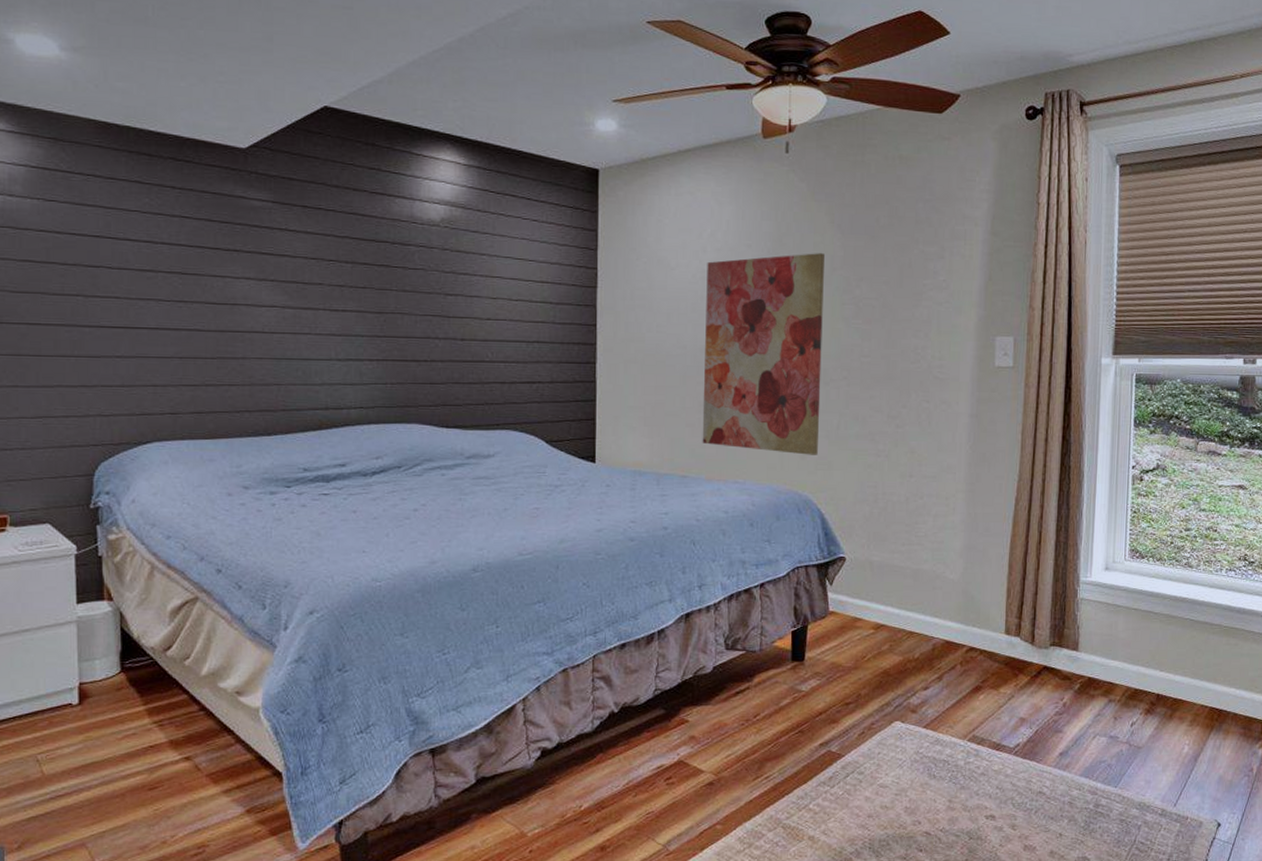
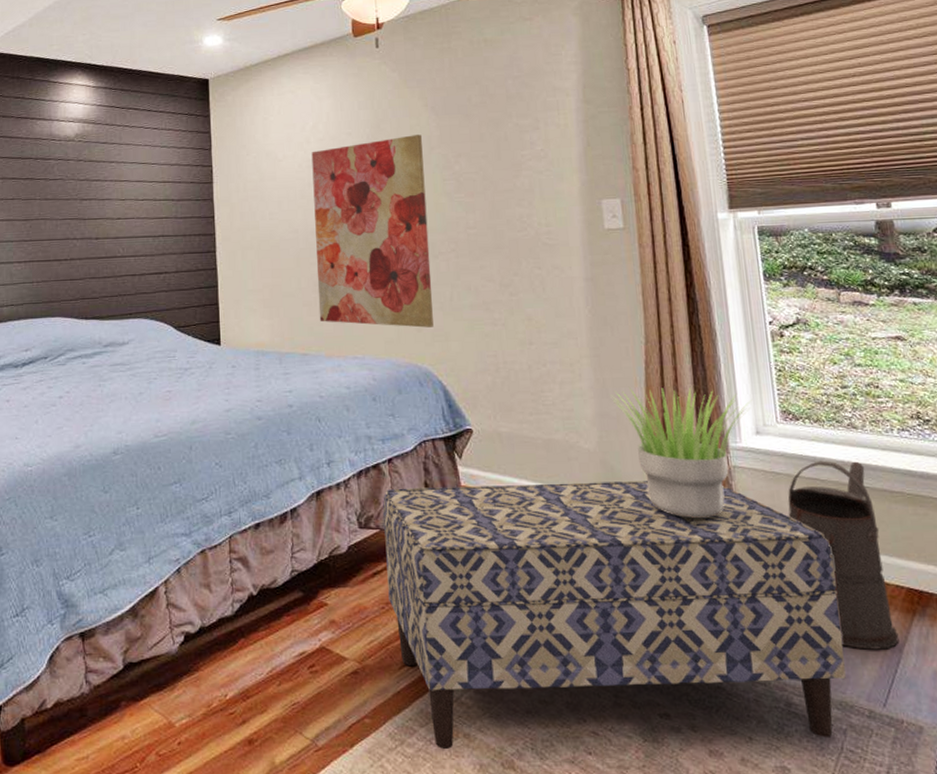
bench: none [749,610,1154,851] -> present [382,481,846,750]
potted plant: none [981,523,1105,644] -> present [612,387,751,518]
watering can: none [1121,595,1196,759] -> present [788,460,899,650]

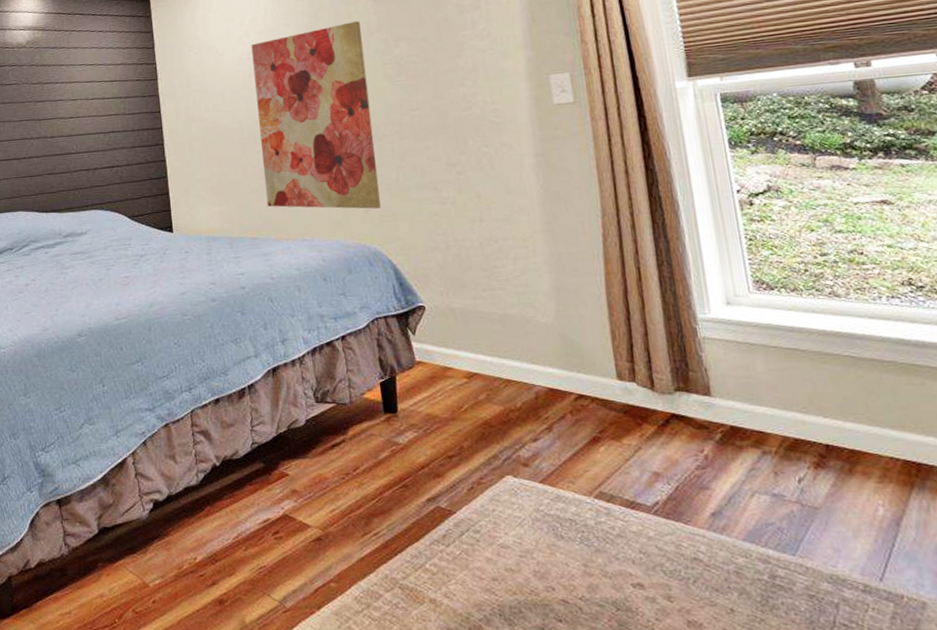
bench: present [382,481,846,750] -> none [338,354,836,614]
potted plant: present [612,387,751,518] -> none [569,260,719,390]
watering can: present [788,460,899,650] -> none [764,330,896,523]

